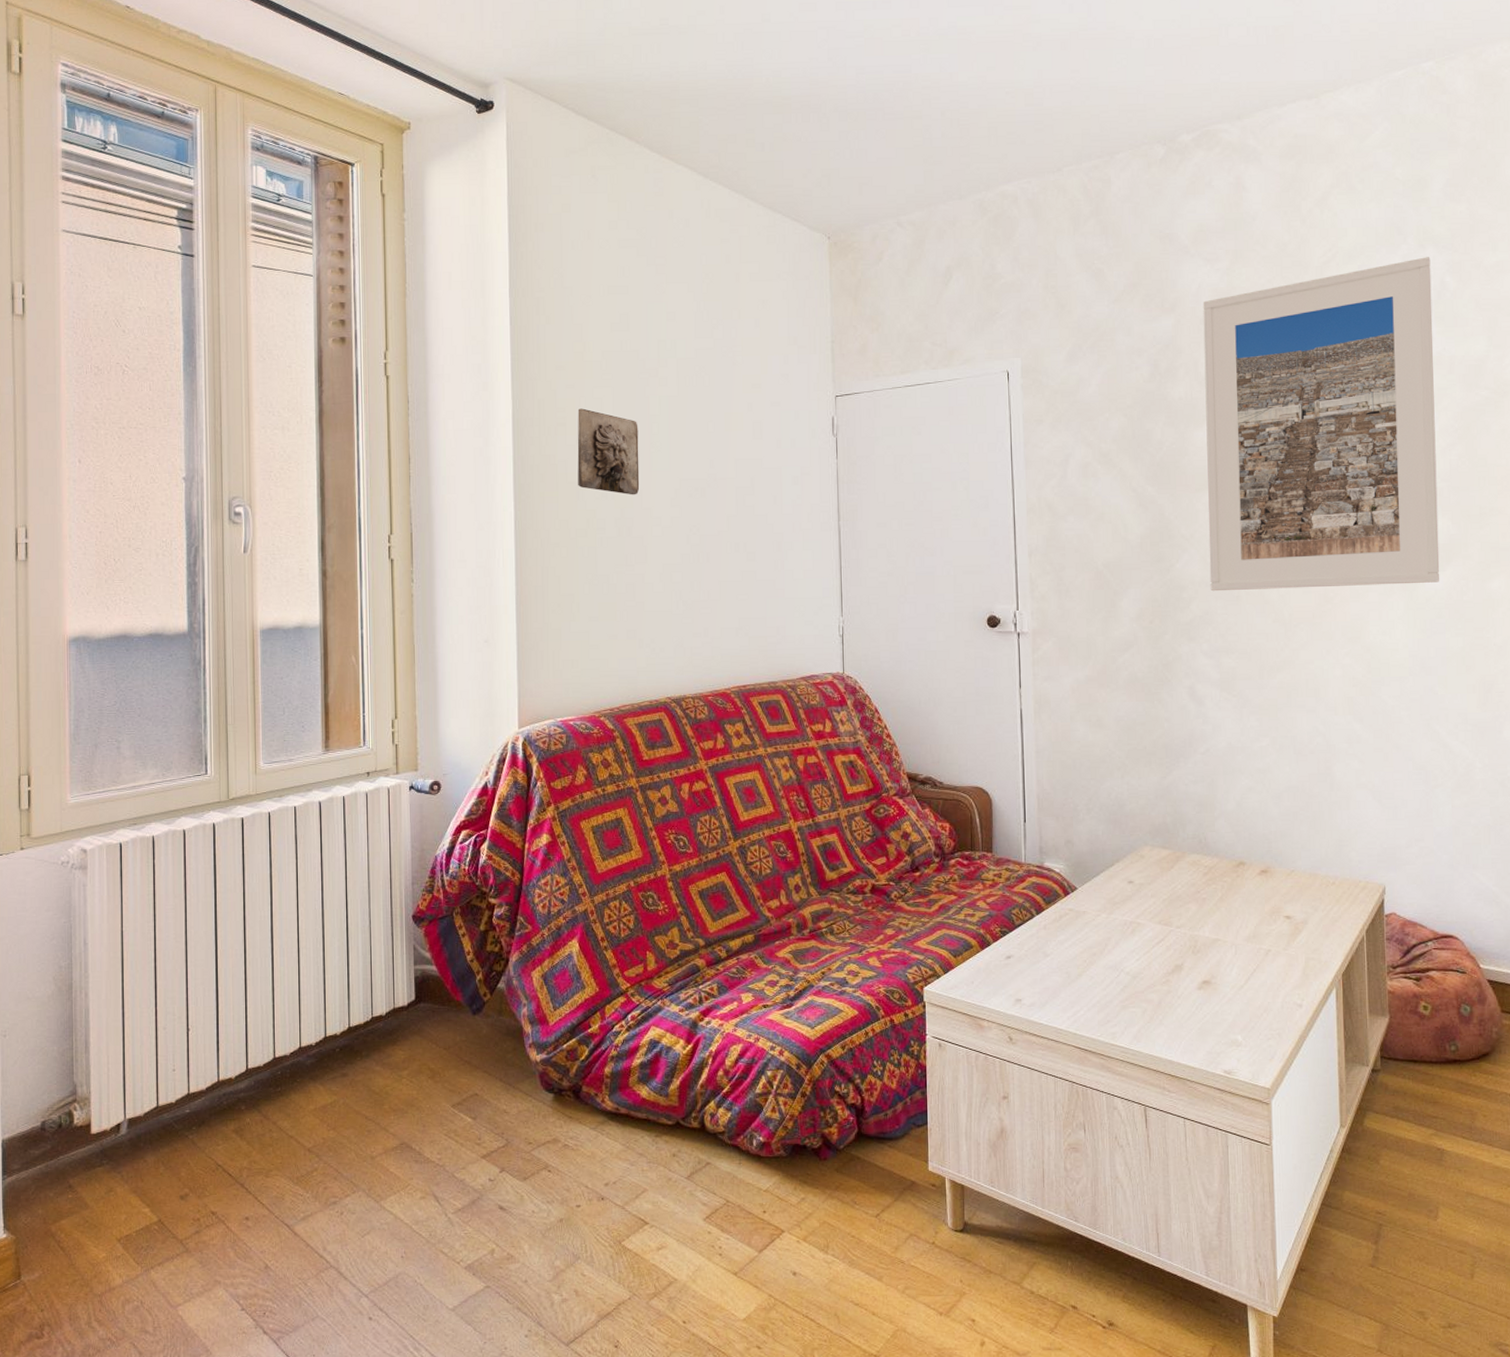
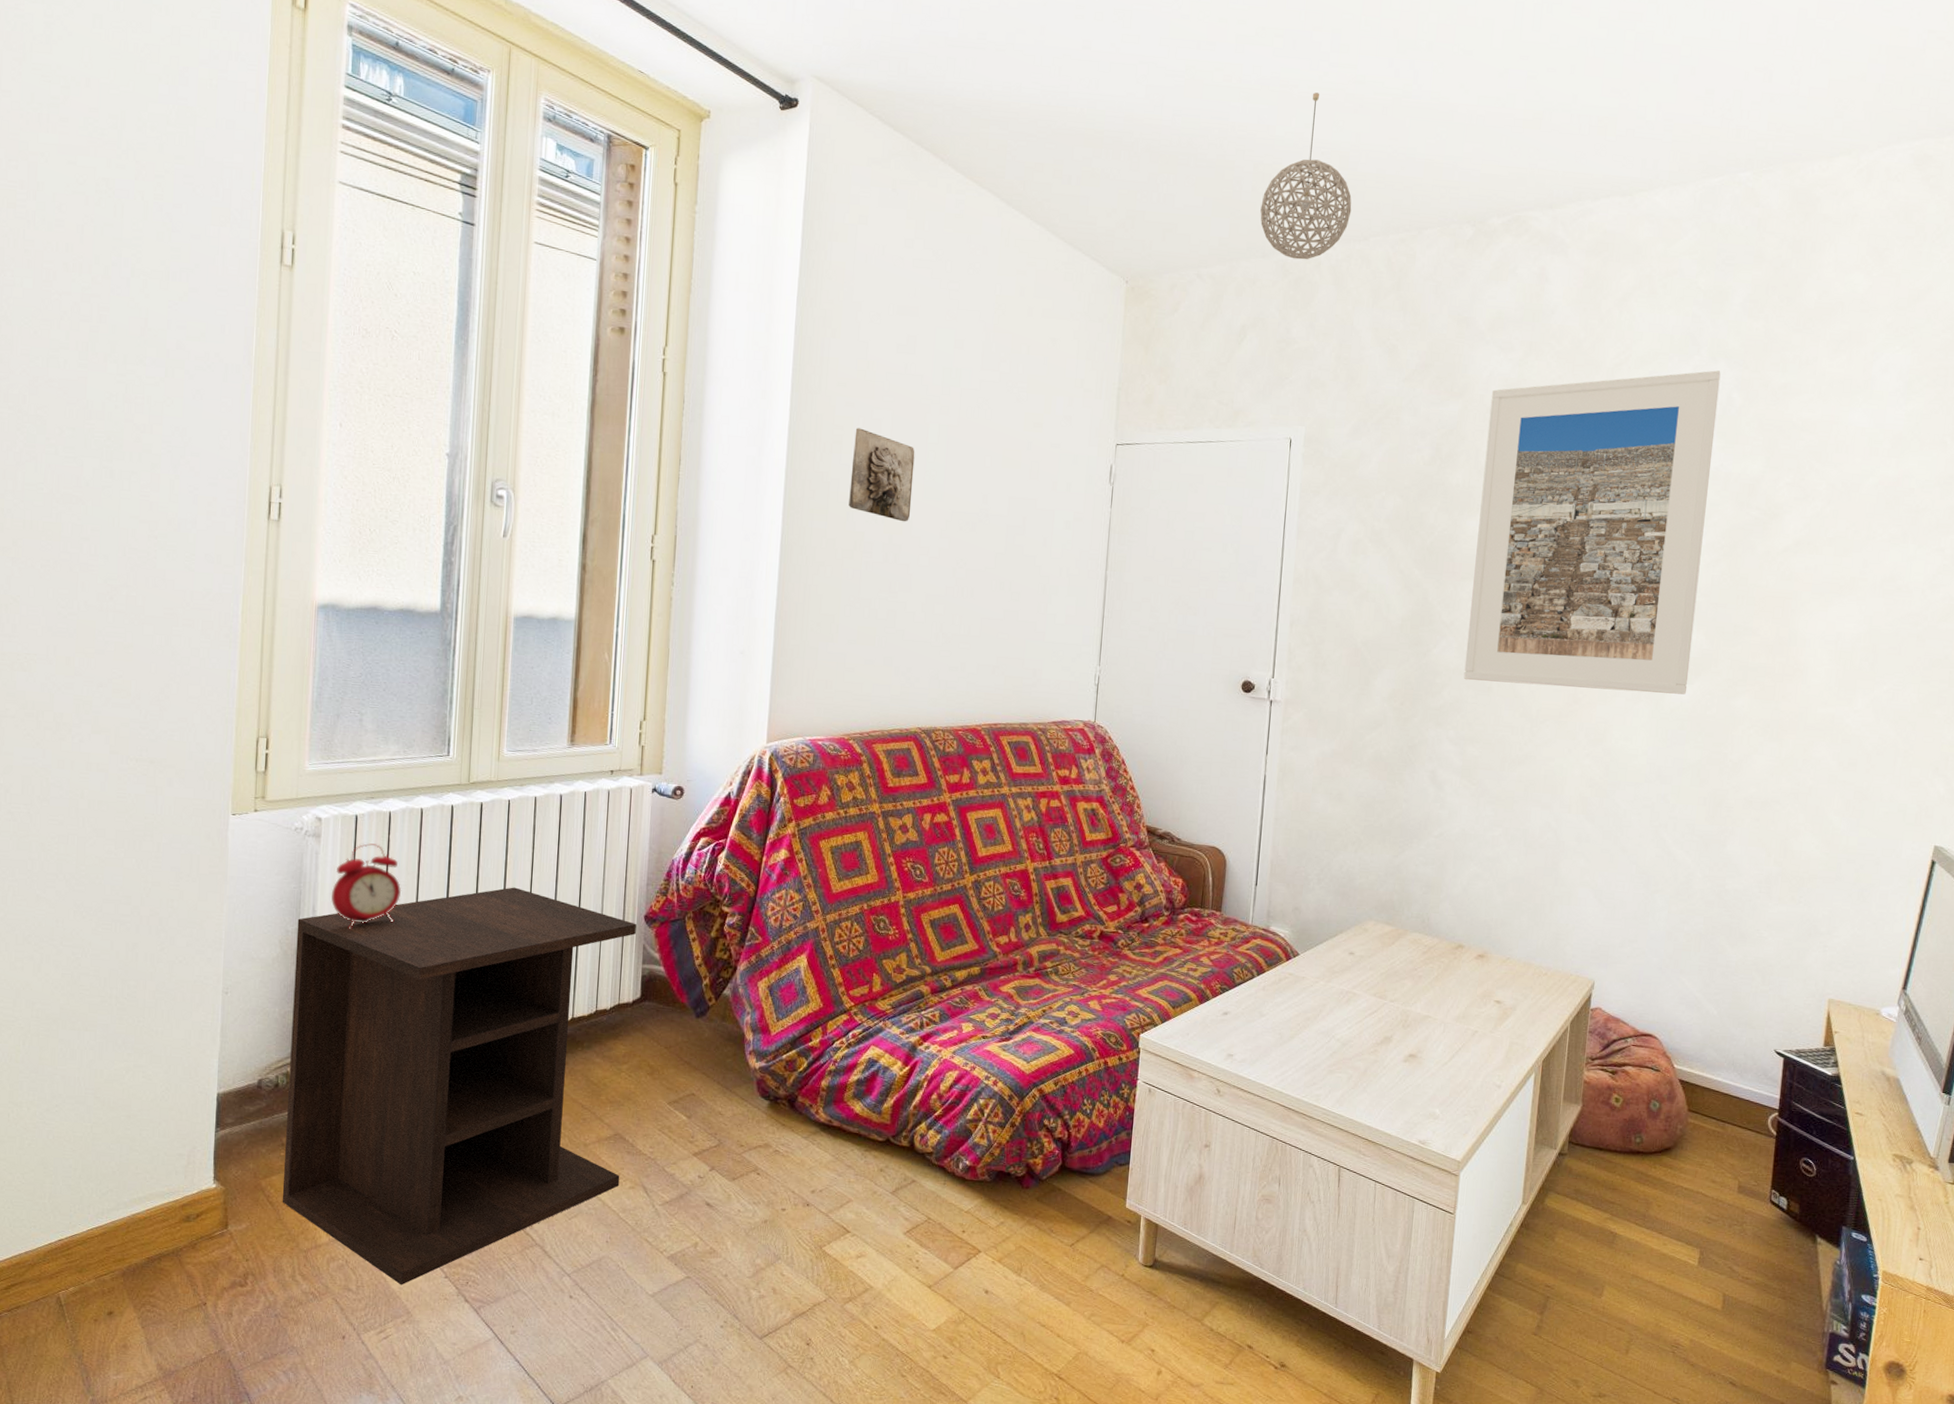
nightstand: none [70,900,410,1322] -> present [282,887,636,1285]
alarm clock: none [102,870,170,959] -> present [331,843,402,929]
pendant light: none [952,36,1042,197] -> present [1260,92,1352,260]

